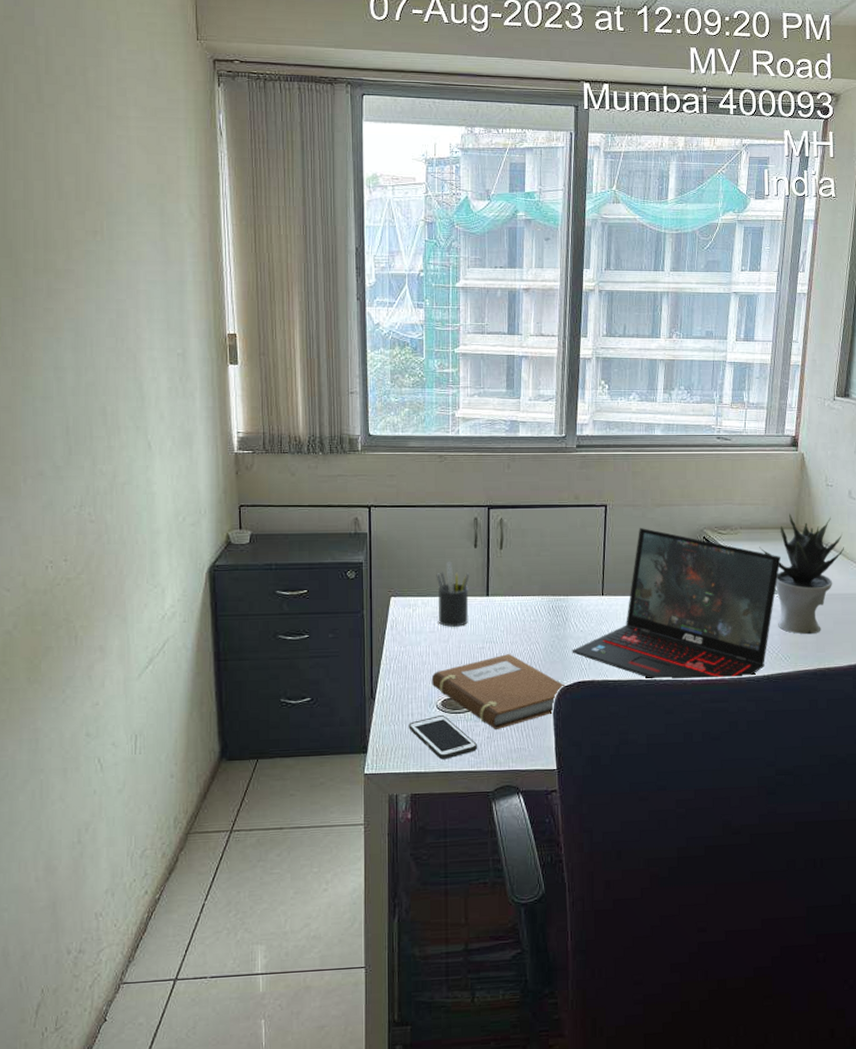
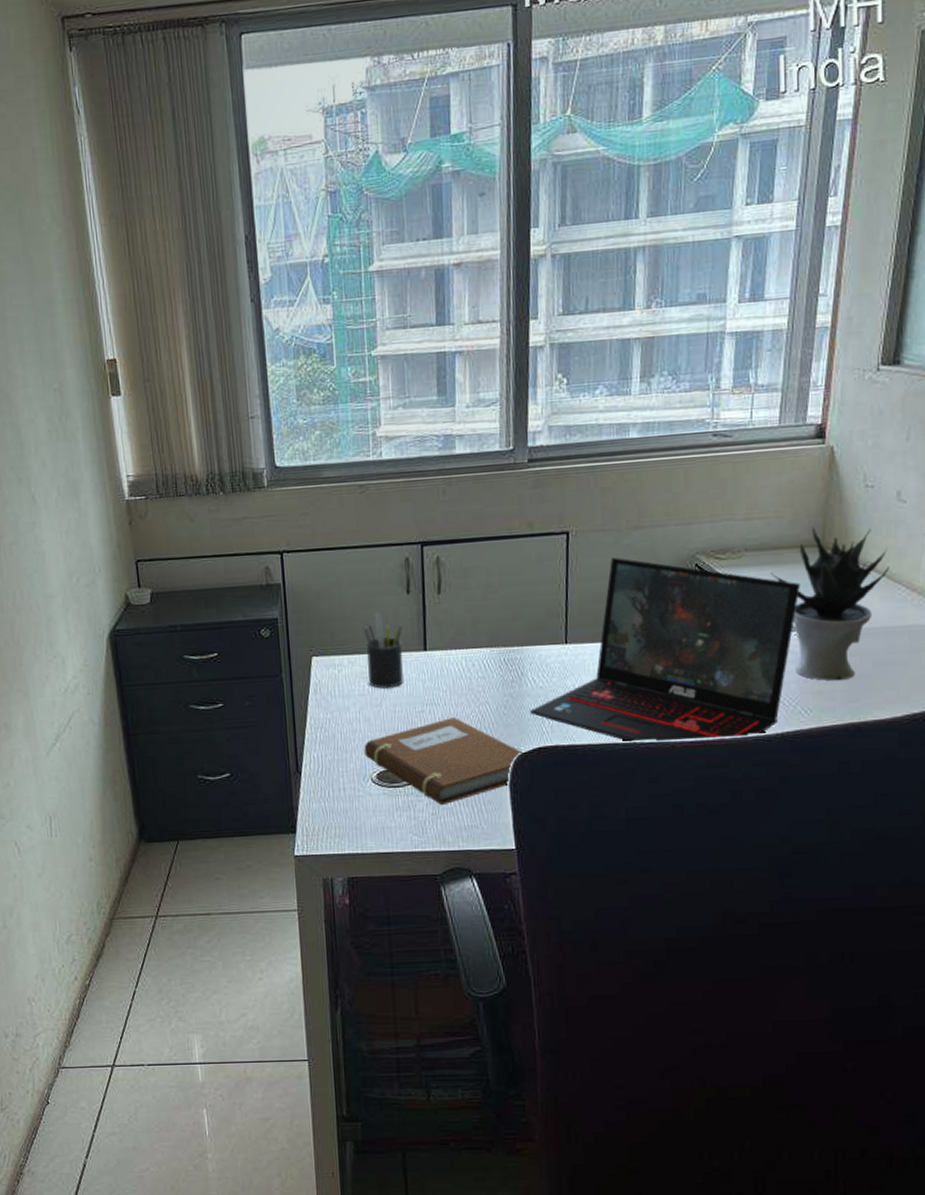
cell phone: present [409,715,478,759] -> none [341,790,422,839]

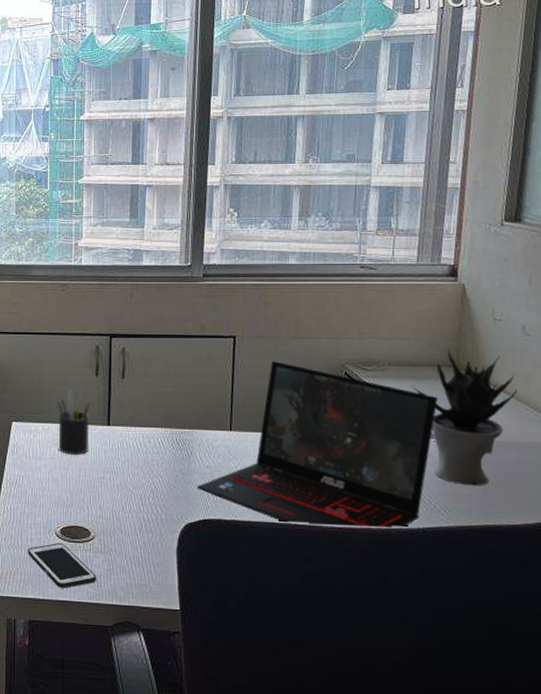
cell phone: none [341,790,422,839] -> present [28,543,97,588]
notebook: present [364,717,523,805] -> none [51,486,190,562]

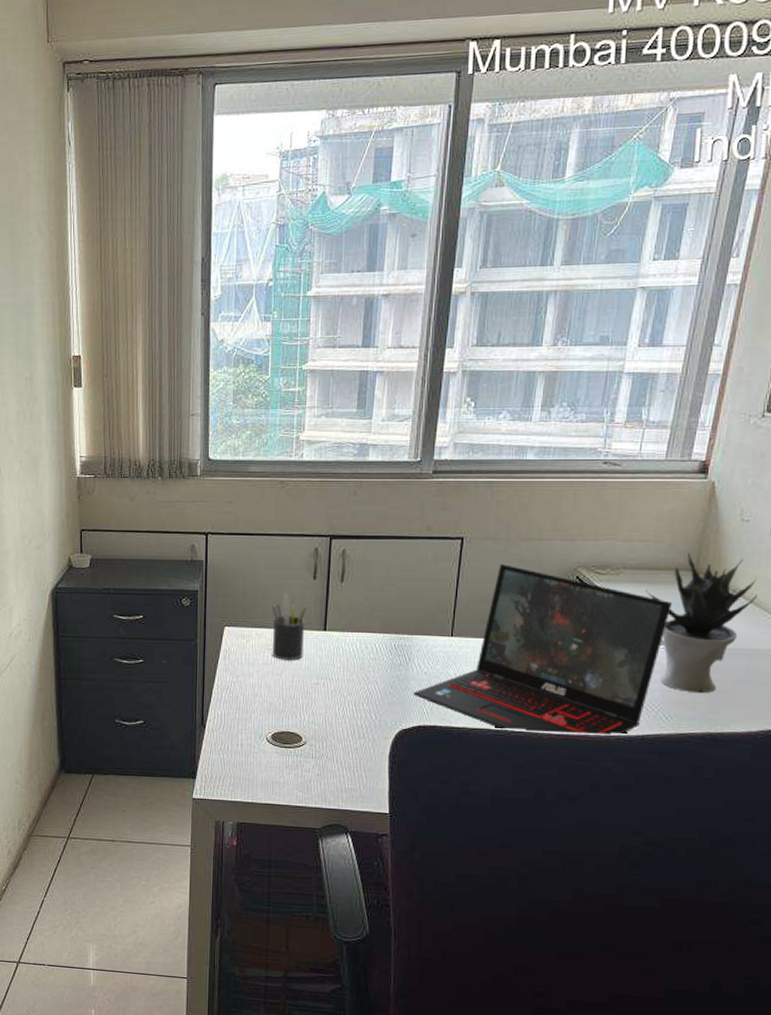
cell phone: present [28,543,97,588] -> none [238,748,307,792]

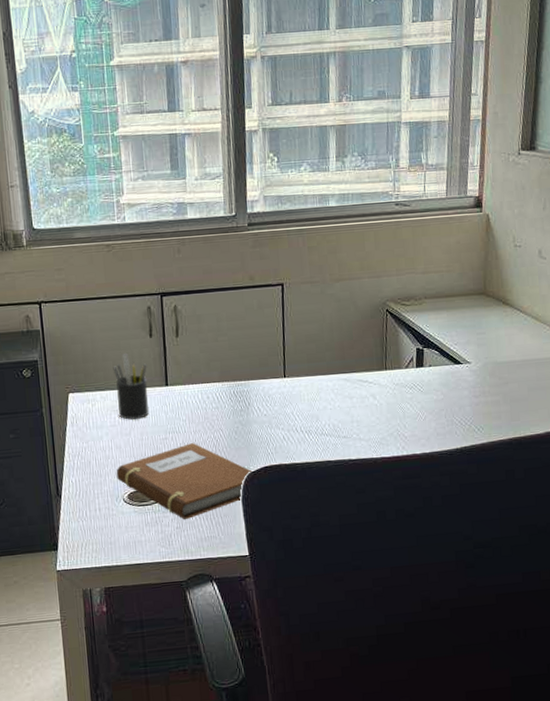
notebook: none [262,692,404,767] -> present [116,443,252,519]
laptop: present [413,563,672,736] -> none [256,304,469,461]
potted plant: present [645,552,759,694] -> none [445,278,537,404]

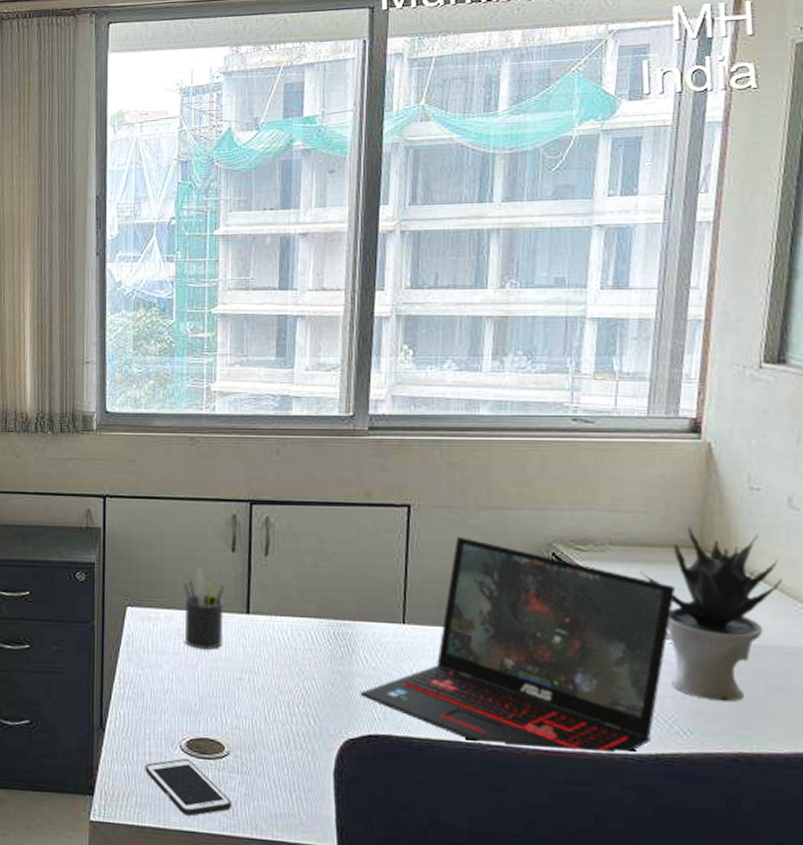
cell phone: none [97,508,168,552] -> present [145,759,232,816]
notebook: present [116,443,252,519] -> none [174,689,350,786]
laptop: none [256,304,469,461] -> present [360,536,675,754]
potted plant: none [445,278,537,404] -> present [640,526,783,702]

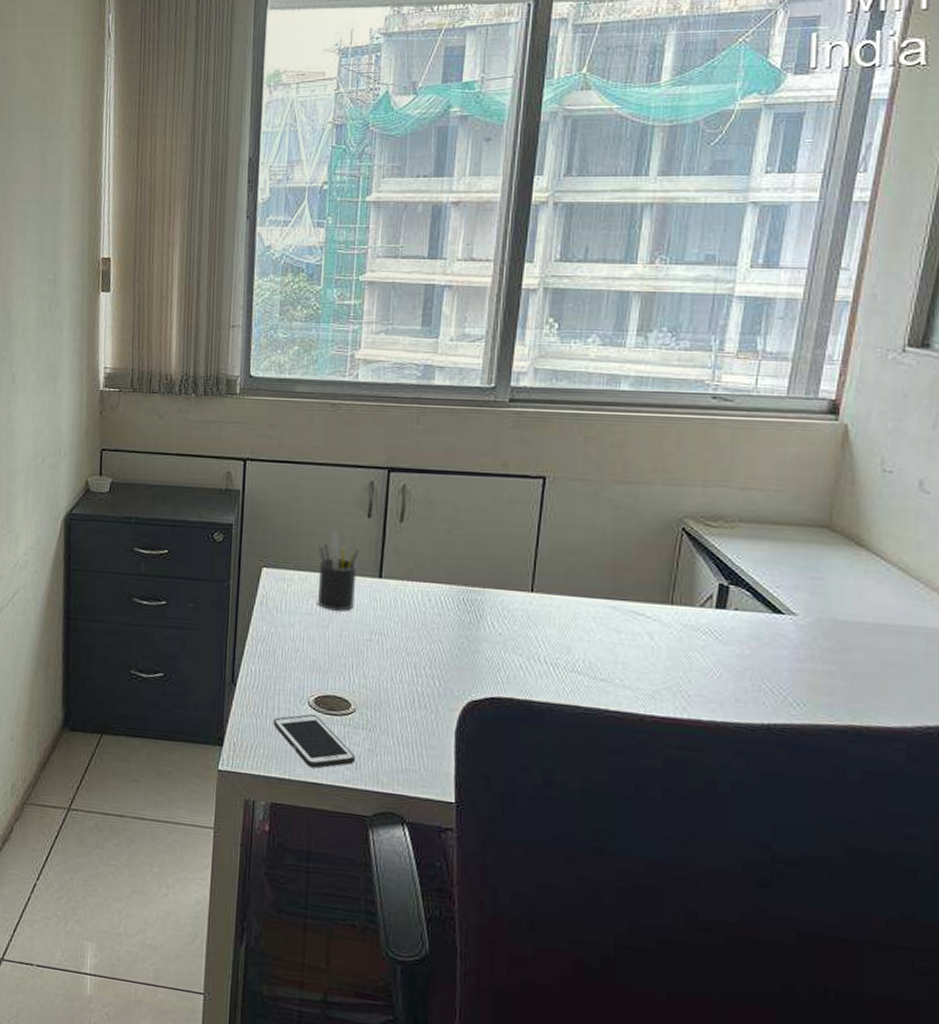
laptop: present [360,536,675,754] -> none [485,508,800,723]
potted plant: present [640,526,783,702] -> none [767,506,907,677]

